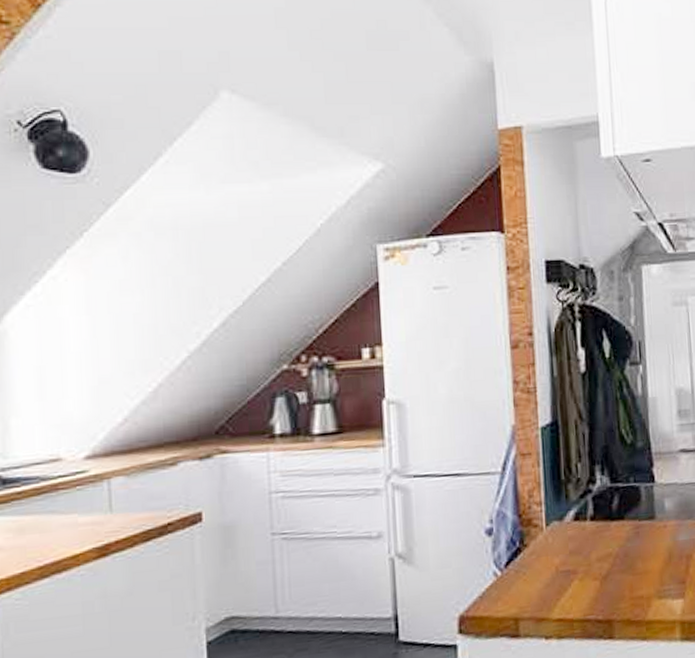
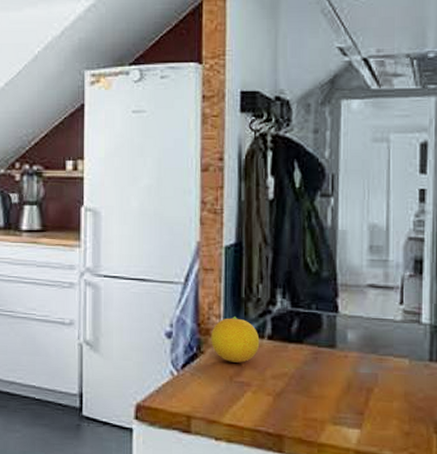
fruit: none [533,501,583,552] -> present [211,317,260,363]

